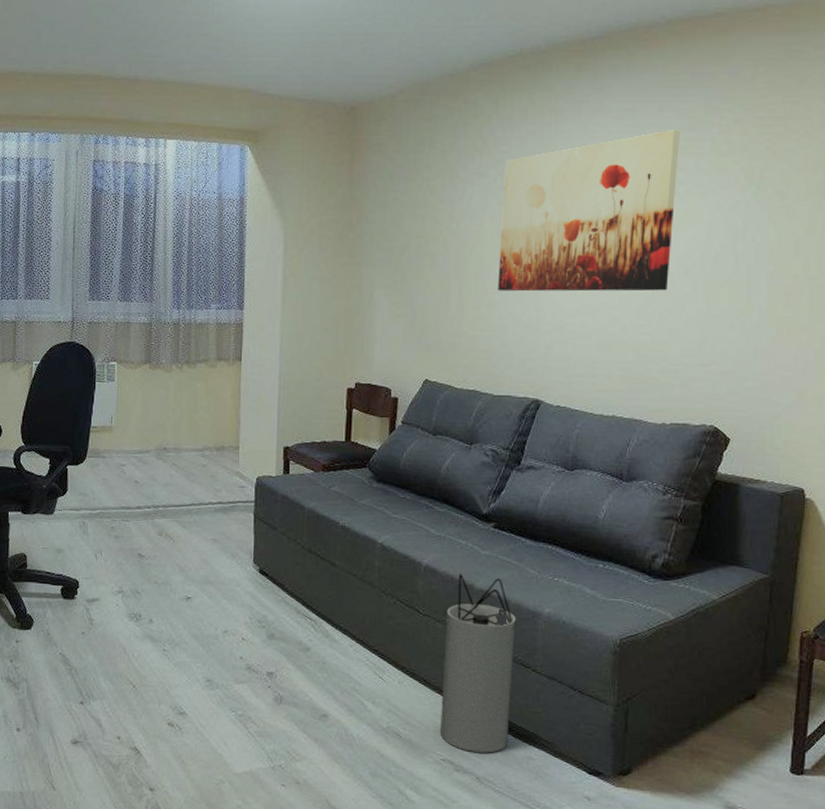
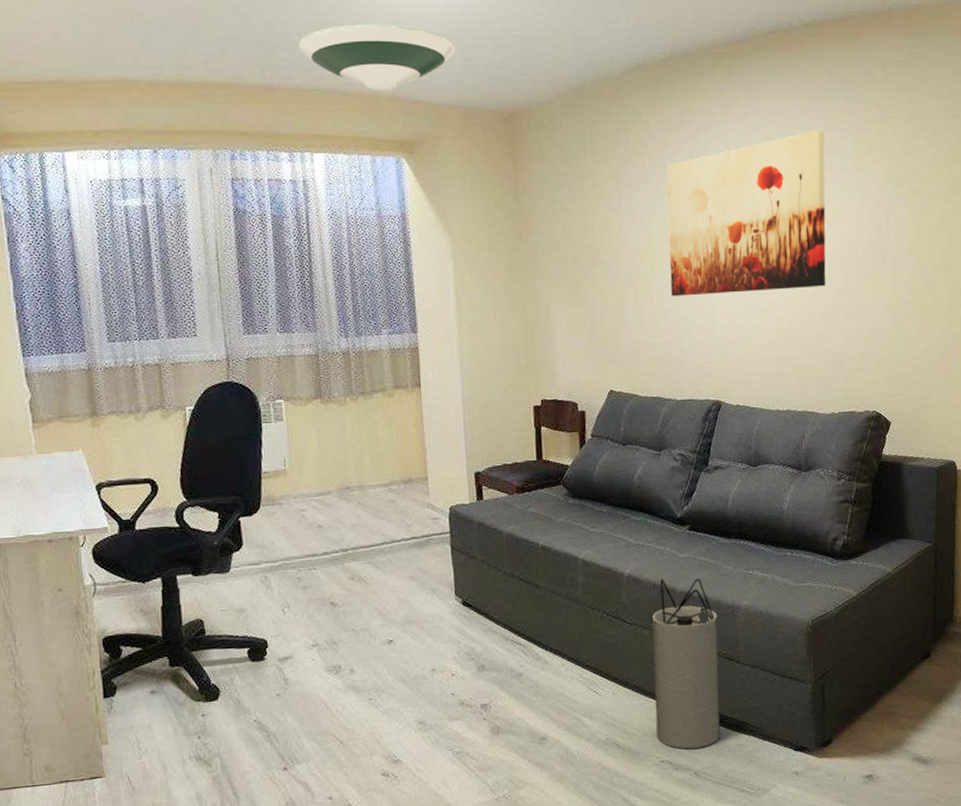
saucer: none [164,23,307,85] -> present [298,24,456,92]

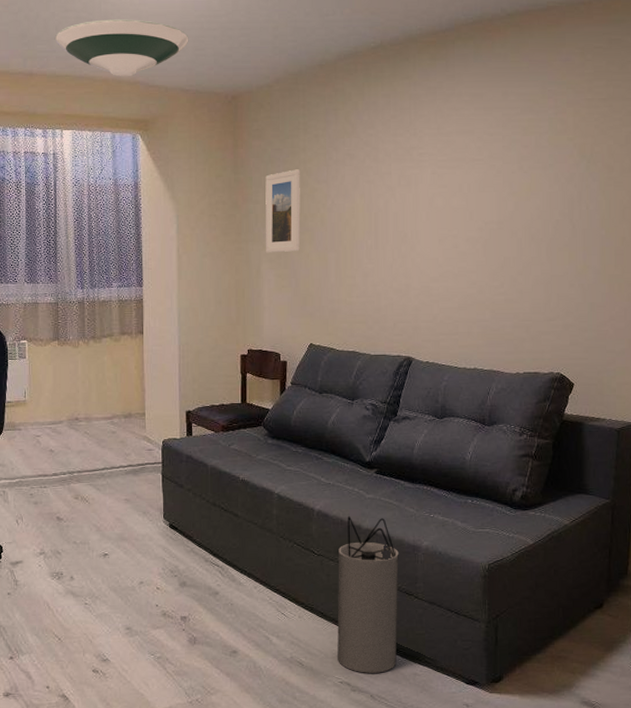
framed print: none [551,196,594,291] -> present [265,169,301,253]
wall art: present [666,131,826,297] -> none [370,112,523,261]

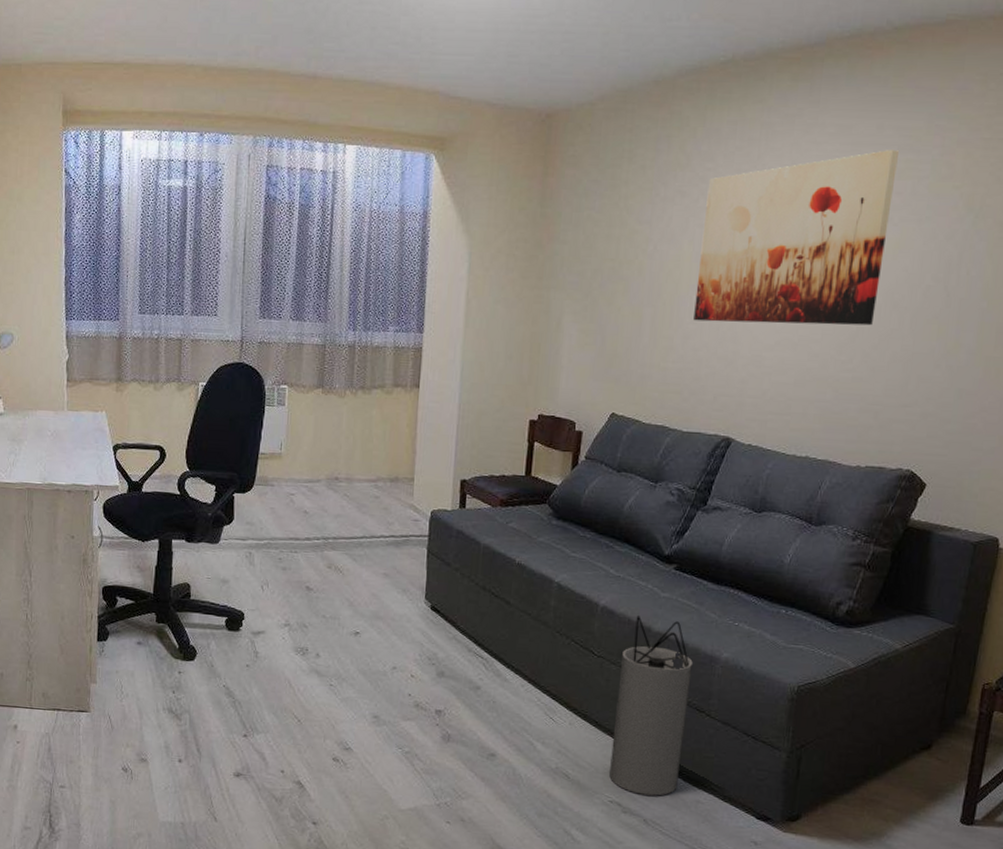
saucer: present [55,19,189,77] -> none [346,15,502,85]
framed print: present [265,169,301,253] -> none [569,206,619,304]
wall art: none [370,112,523,261] -> present [693,150,900,326]

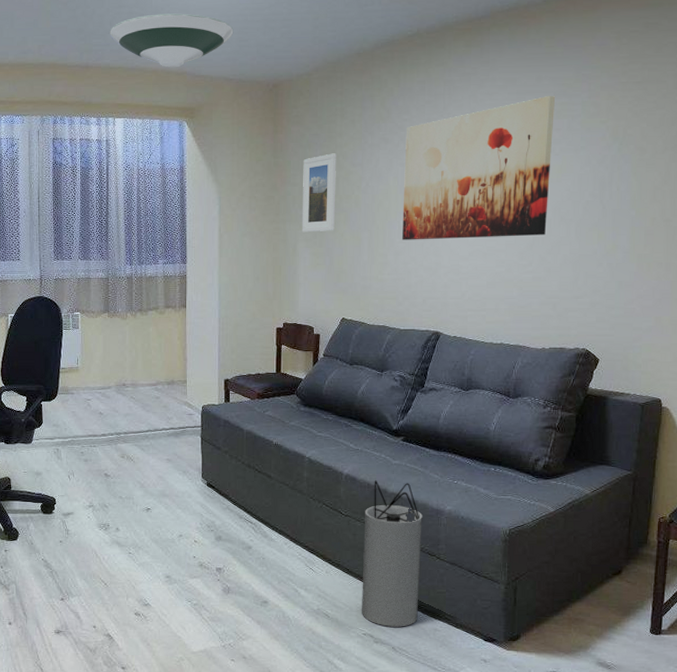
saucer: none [346,15,502,85] -> present [110,13,234,68]
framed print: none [569,206,619,304] -> present [301,153,336,233]

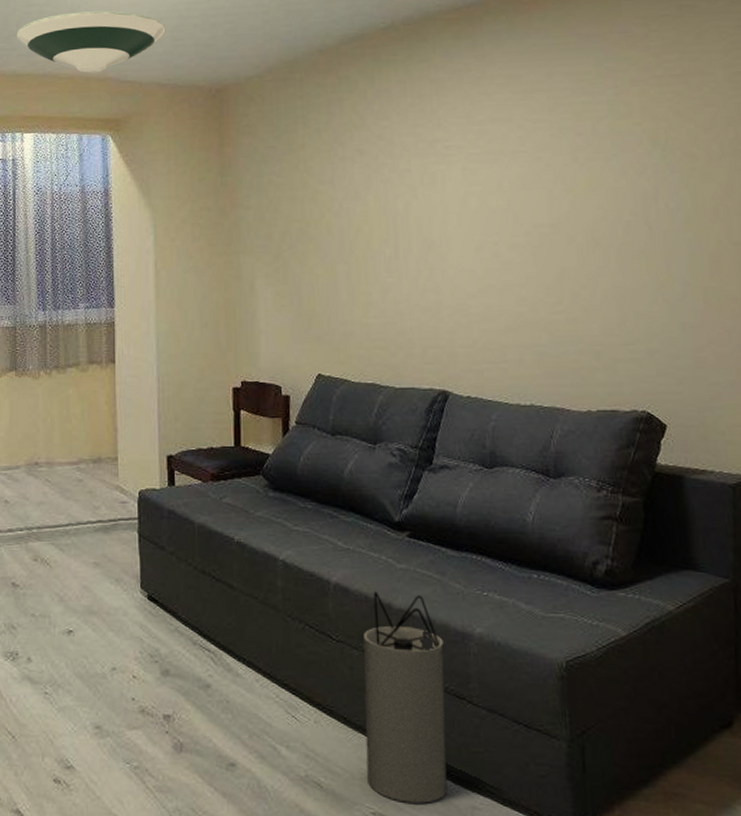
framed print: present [301,153,336,233] -> none [258,169,302,267]
wall art: present [402,96,556,240] -> none [385,94,578,274]

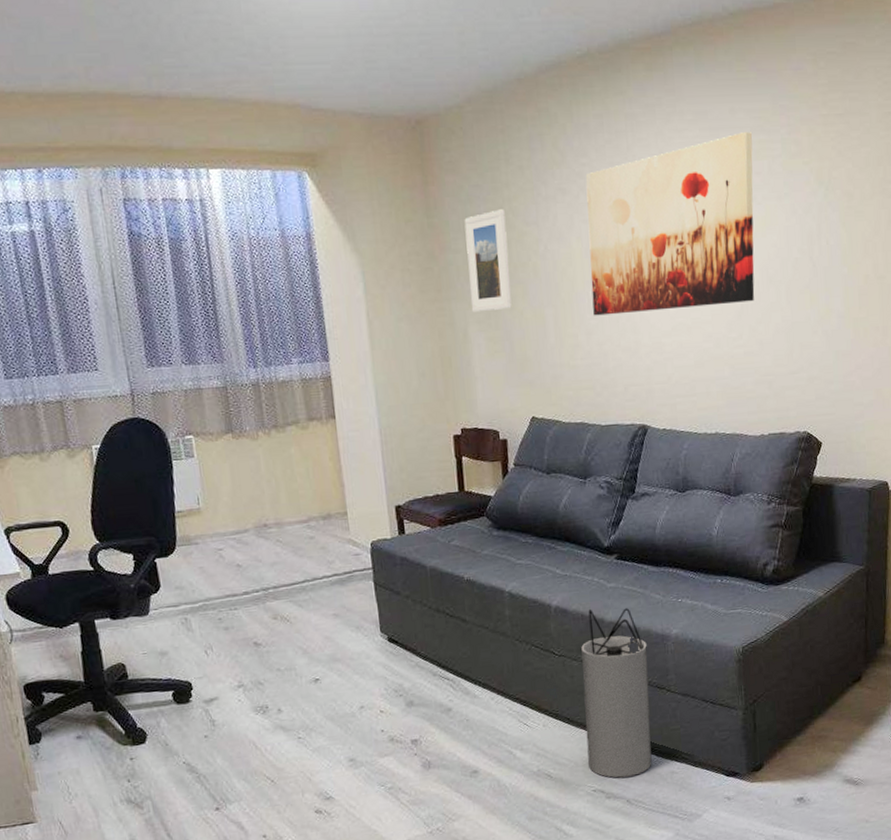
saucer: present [16,11,166,74] -> none [185,23,357,99]
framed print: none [258,169,302,267] -> present [464,209,512,313]
wall art: none [385,94,578,274] -> present [585,132,755,316]

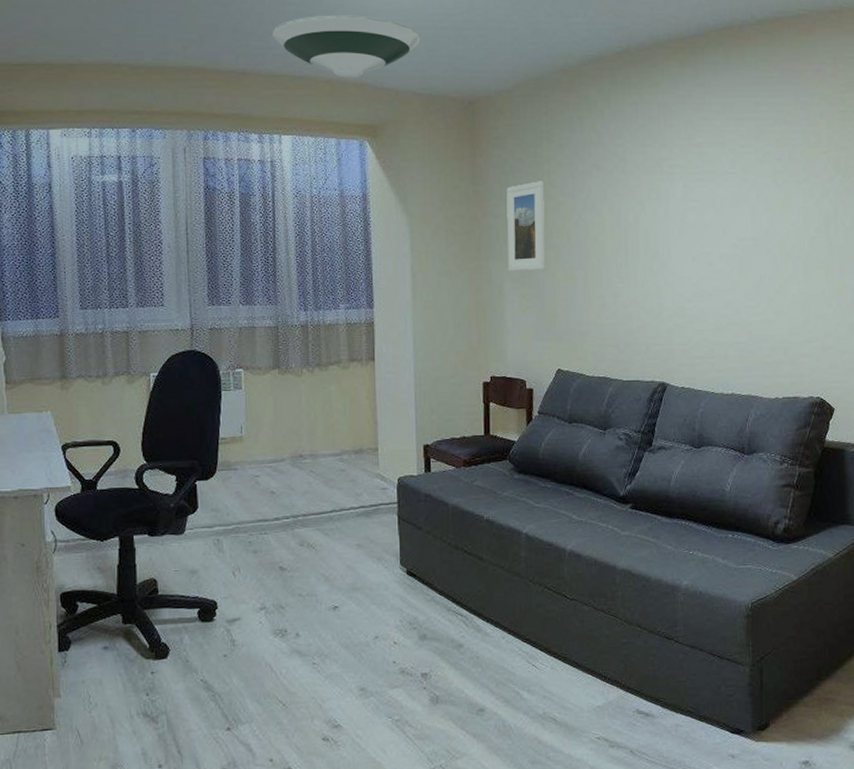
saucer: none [185,23,357,99] -> present [272,15,421,78]
speaker: present [581,608,652,778] -> none [592,555,658,727]
wall art: present [585,132,755,316] -> none [619,123,775,280]

